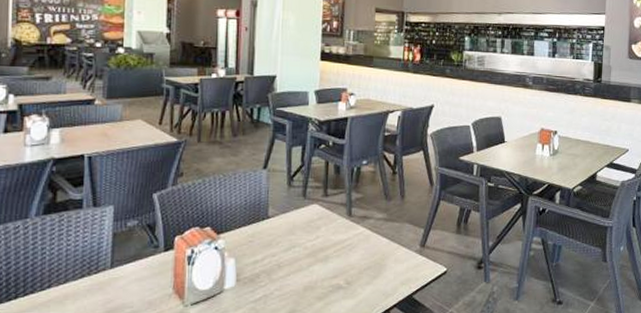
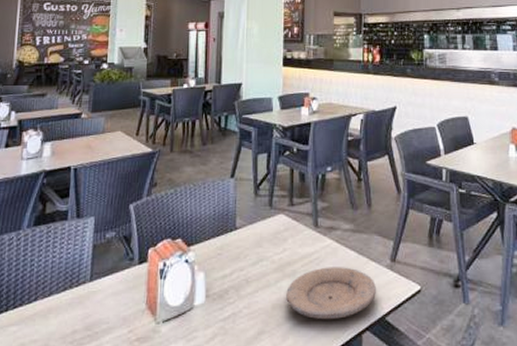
plate: none [318,252,406,298] -> present [286,267,377,319]

